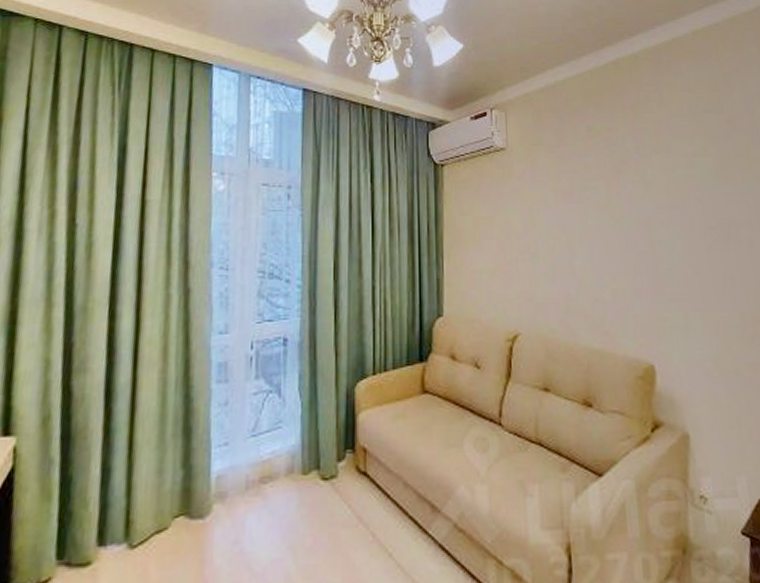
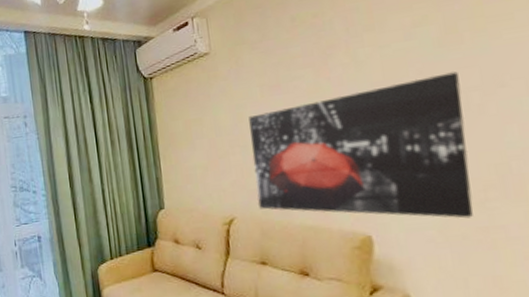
wall art: none [541,205,745,353] -> present [249,71,474,219]

